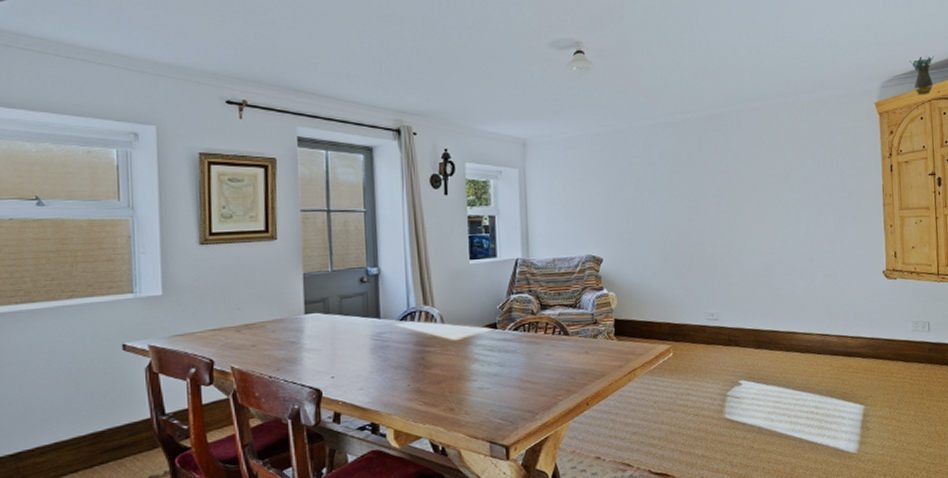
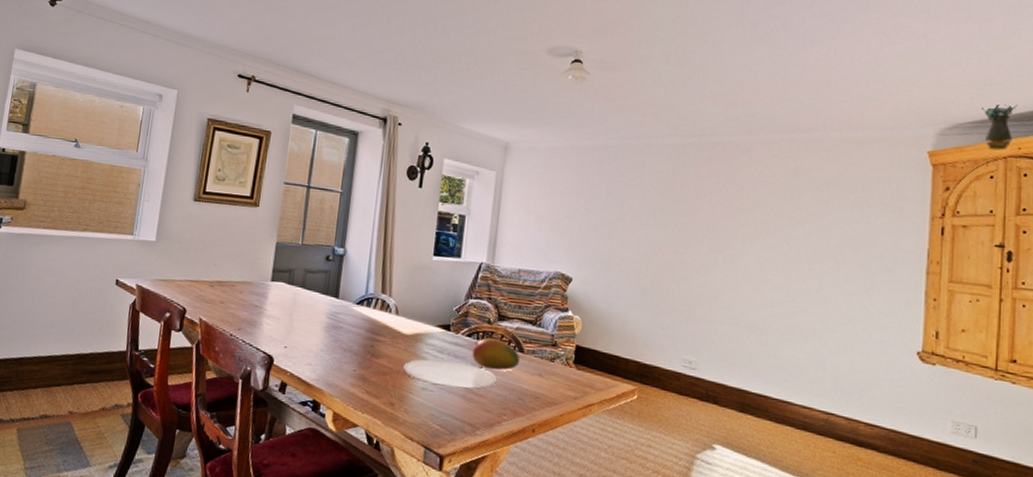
plate: none [458,355,547,384] -> present [404,358,496,390]
fruit: none [521,327,567,357] -> present [472,338,520,371]

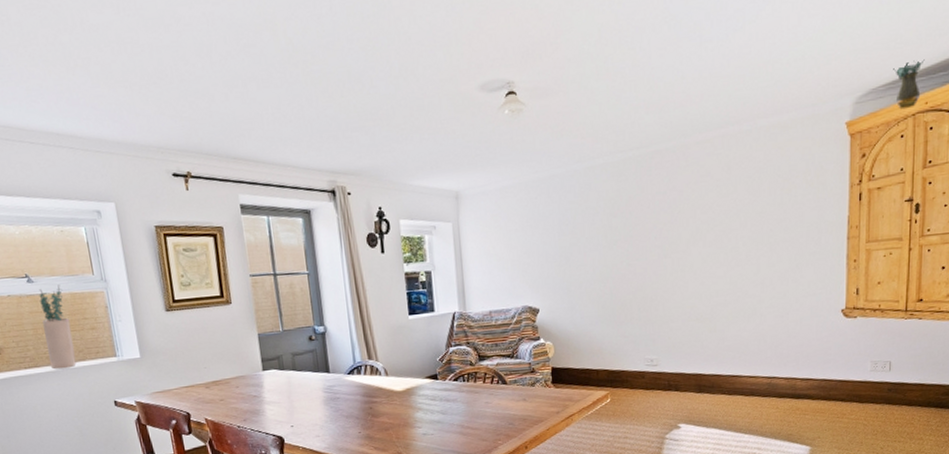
vase: none [67,154,104,237] -> present [39,284,77,370]
plate: present [404,358,496,390] -> none [403,404,487,430]
fruit: present [472,338,520,371] -> none [461,377,505,405]

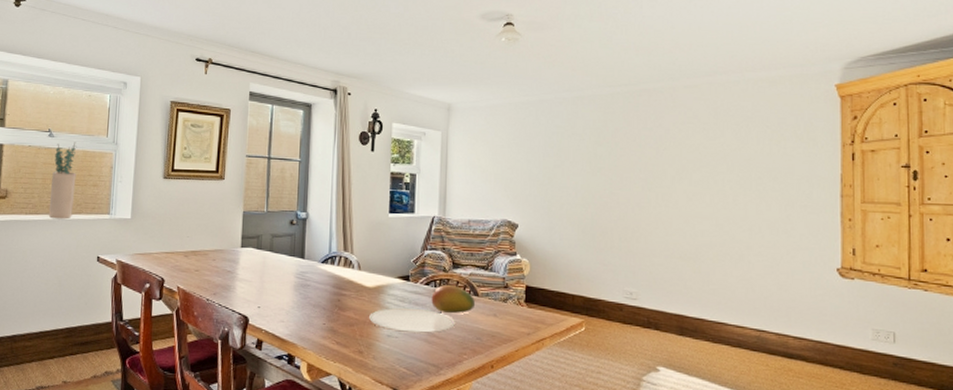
plate: none [403,404,487,430] -> present [369,307,455,334]
fruit: none [461,377,505,405] -> present [431,285,476,314]
vase: present [893,59,925,110] -> none [882,36,914,79]

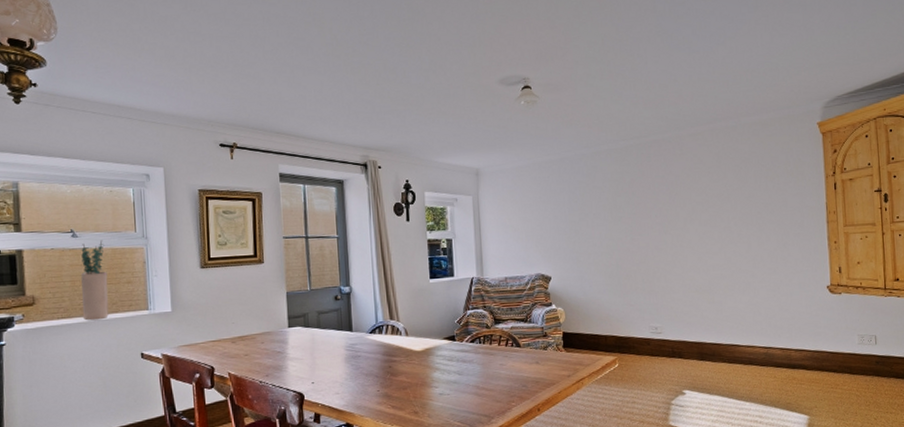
plate: present [369,307,455,334] -> none [421,365,502,390]
fruit: present [431,285,476,314] -> none [477,340,519,367]

